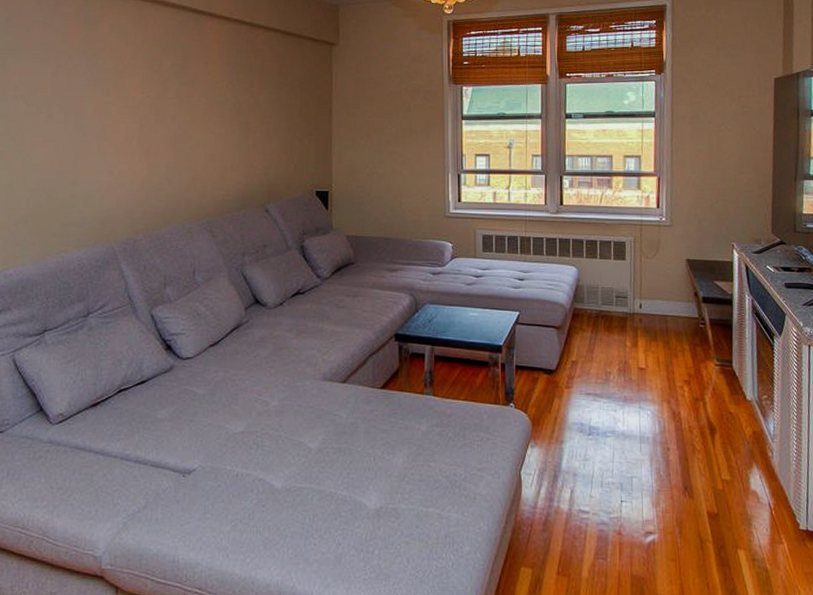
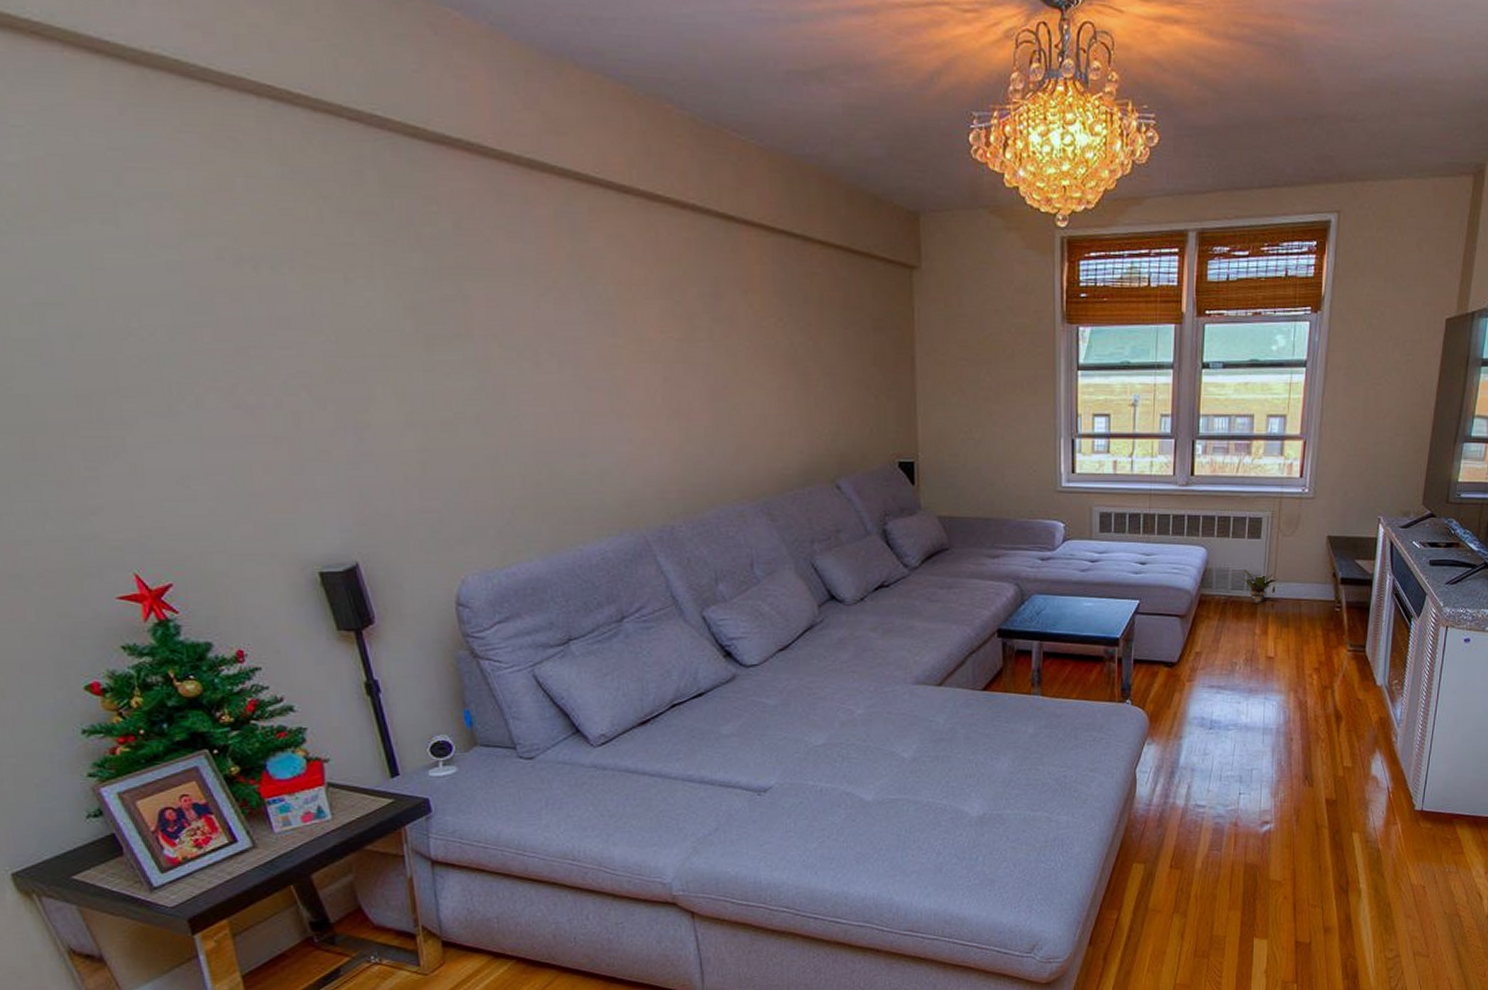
potted plant: none [610,287,643,319] -> present [1242,570,1278,605]

